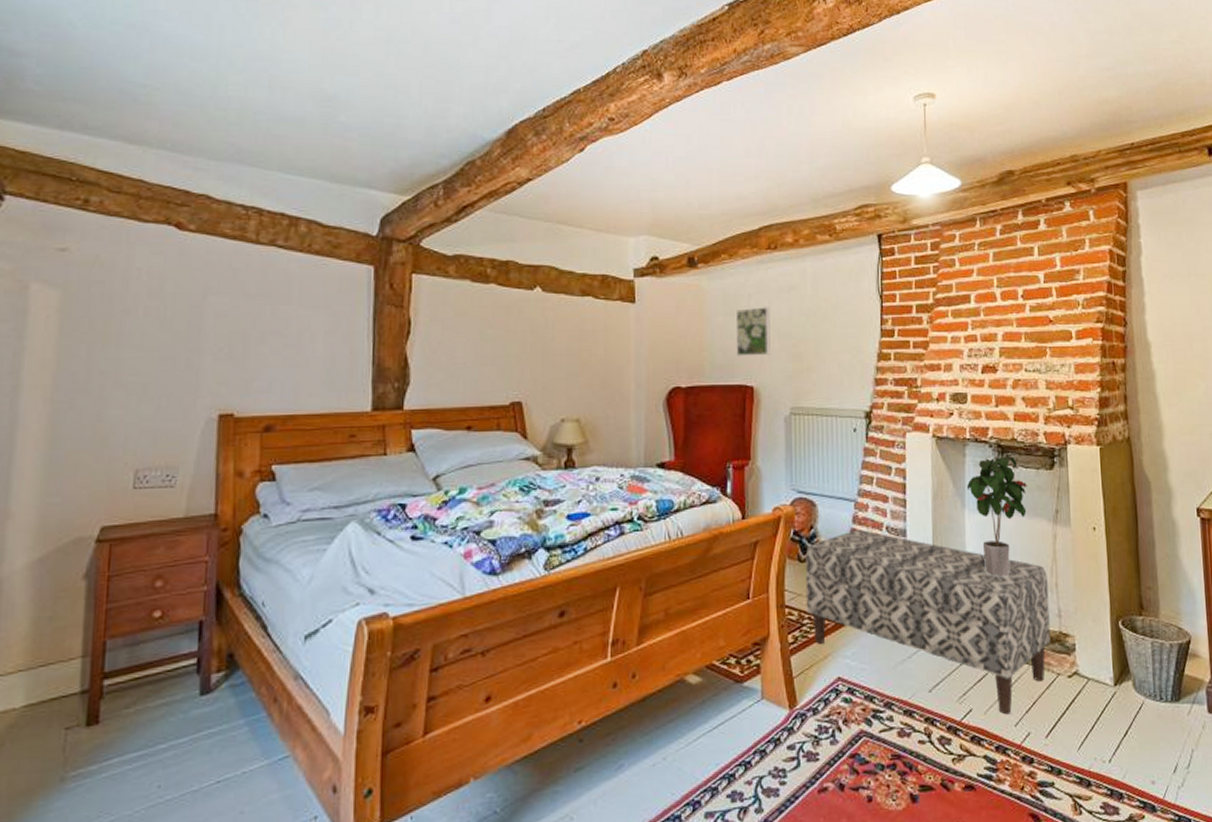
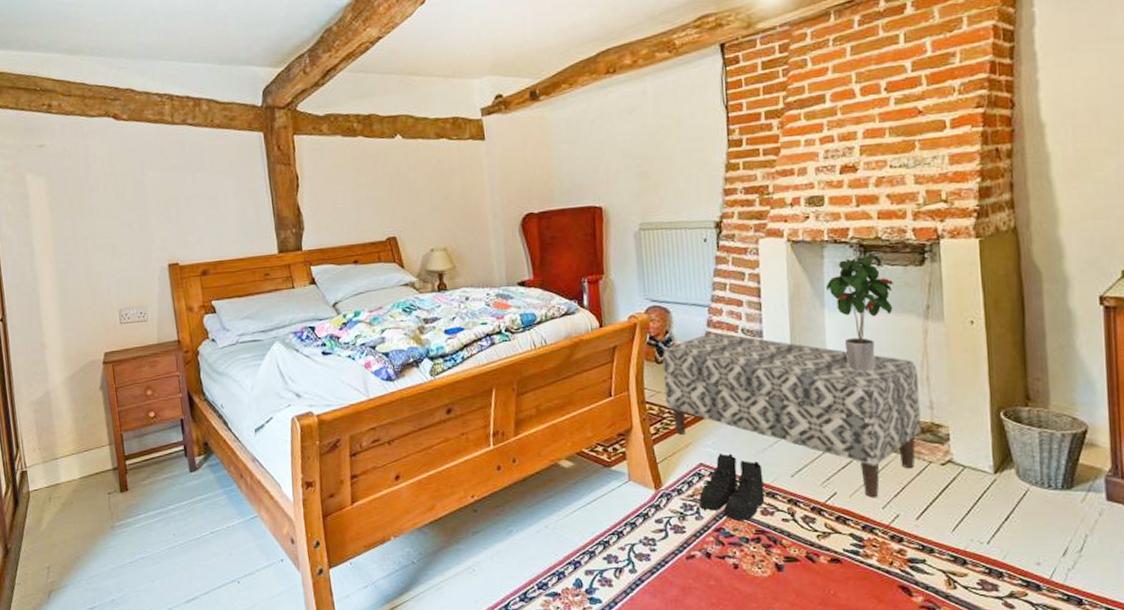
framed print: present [735,307,771,356] -> none [579,130,616,180]
boots: none [835,665,902,744] -> present [699,453,765,521]

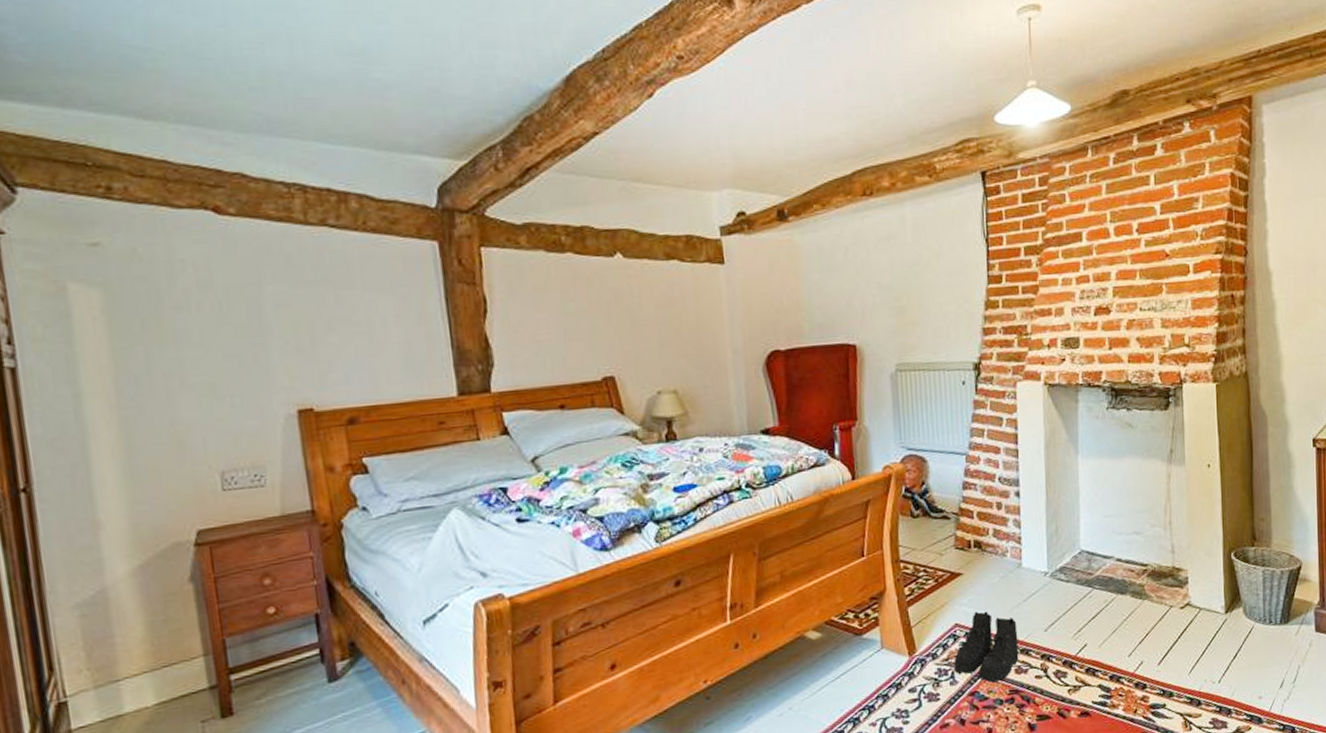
bench: present [662,333,922,498] -> none [918,482,1164,647]
potted plant: present [826,255,895,372] -> none [1080,399,1142,519]

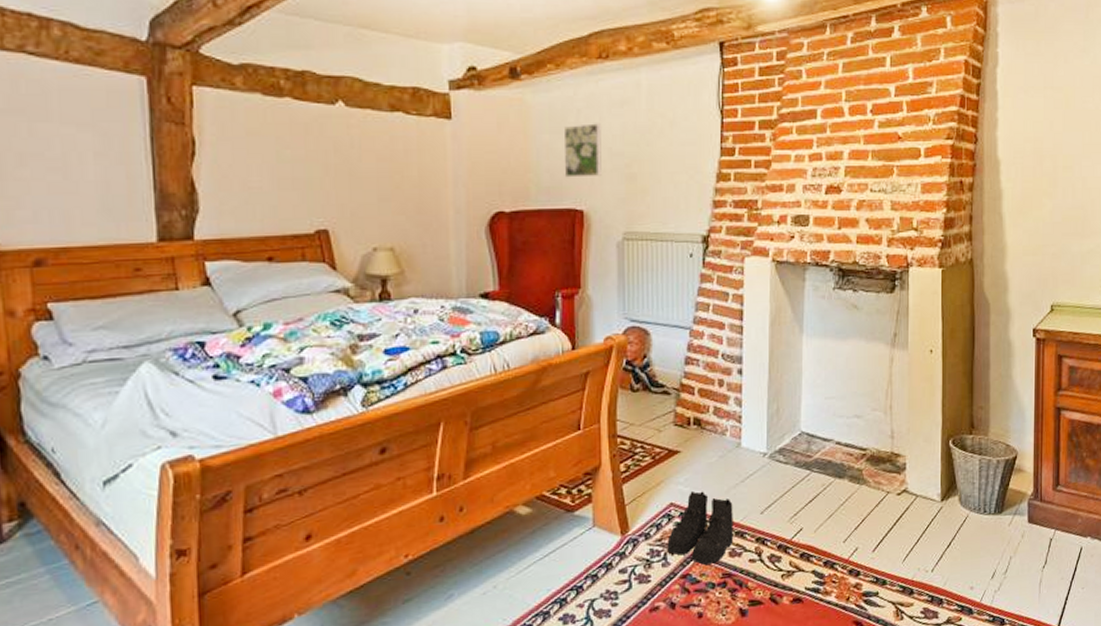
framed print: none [832,259,872,314] -> present [563,123,602,178]

